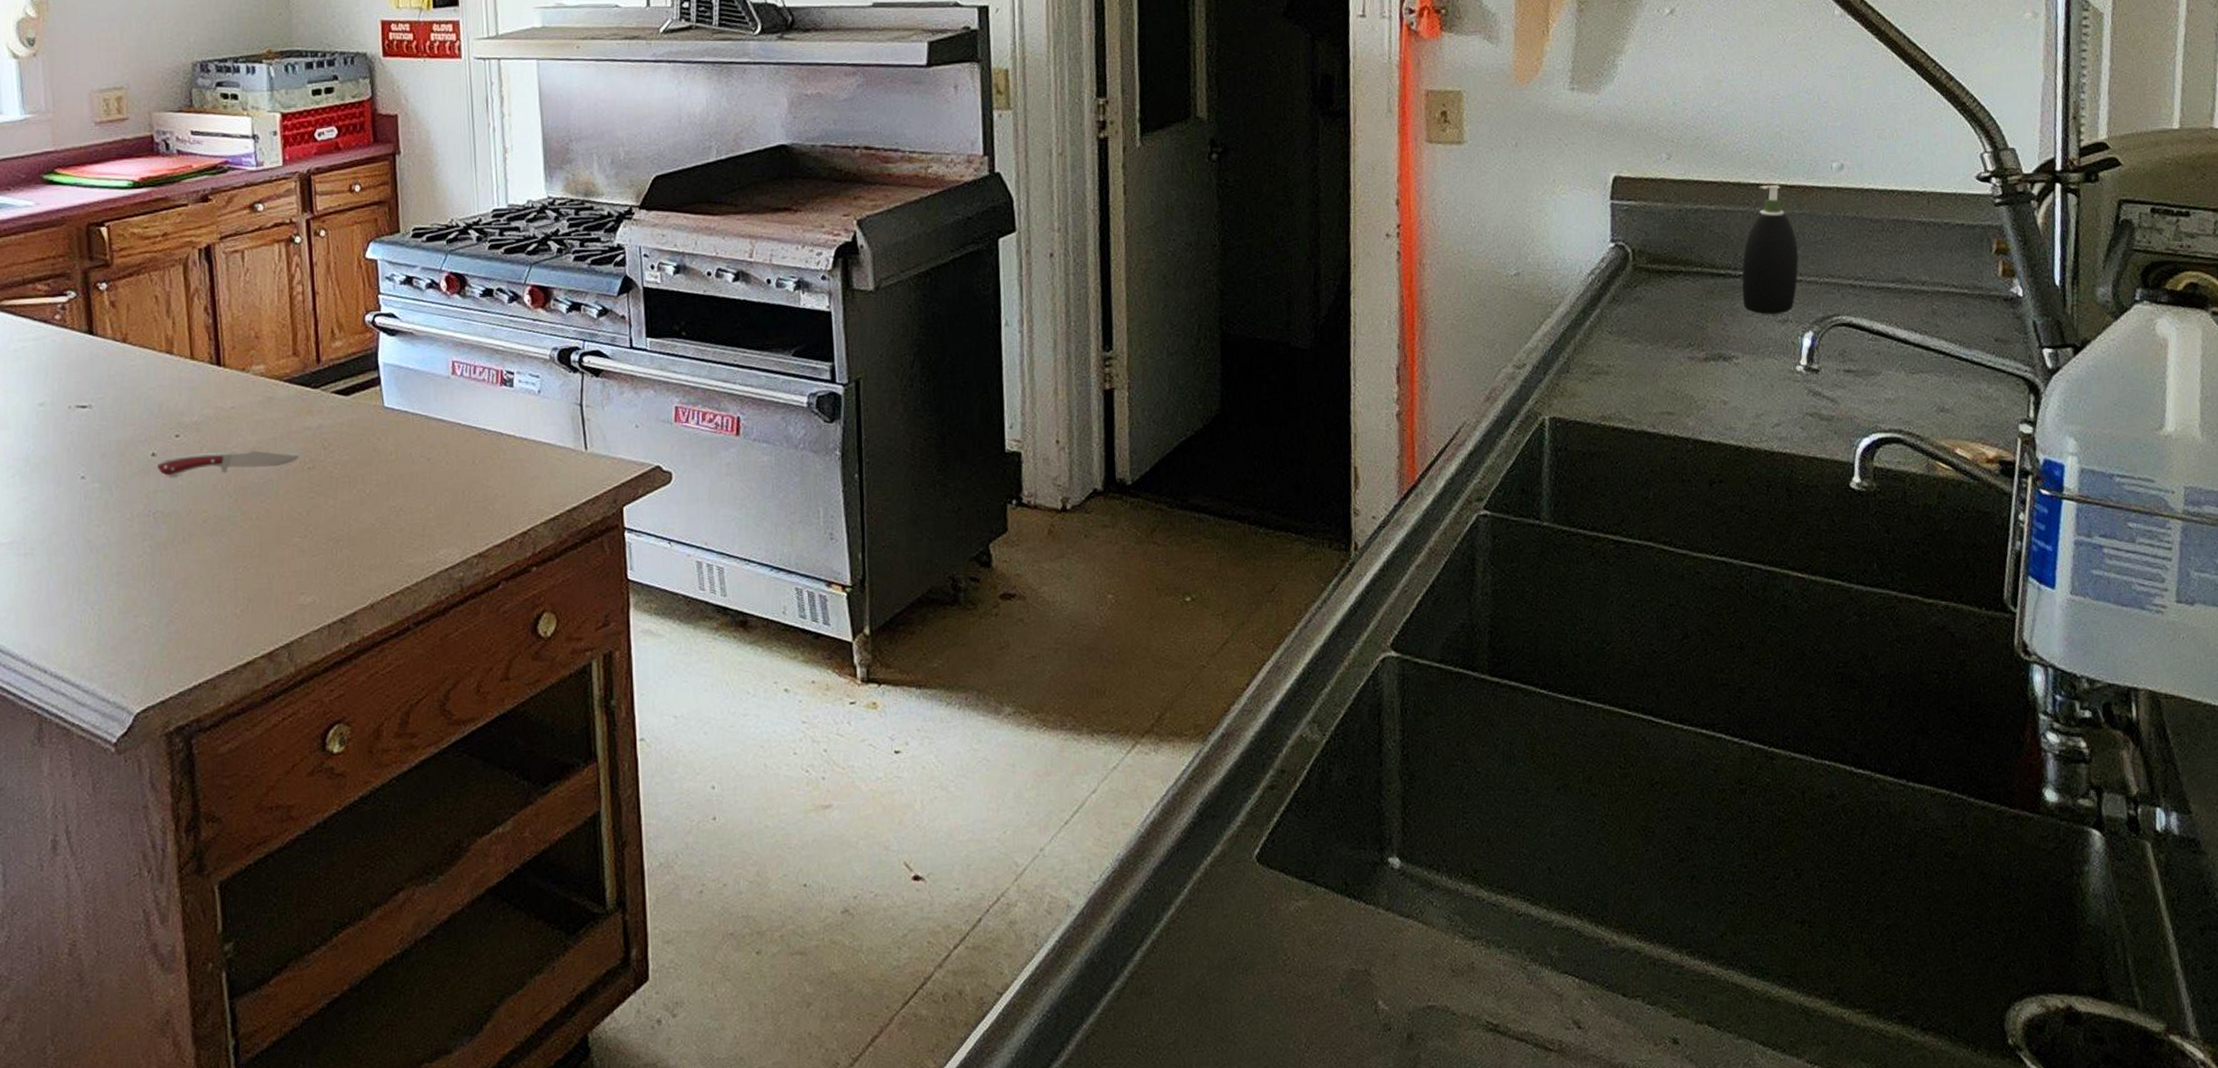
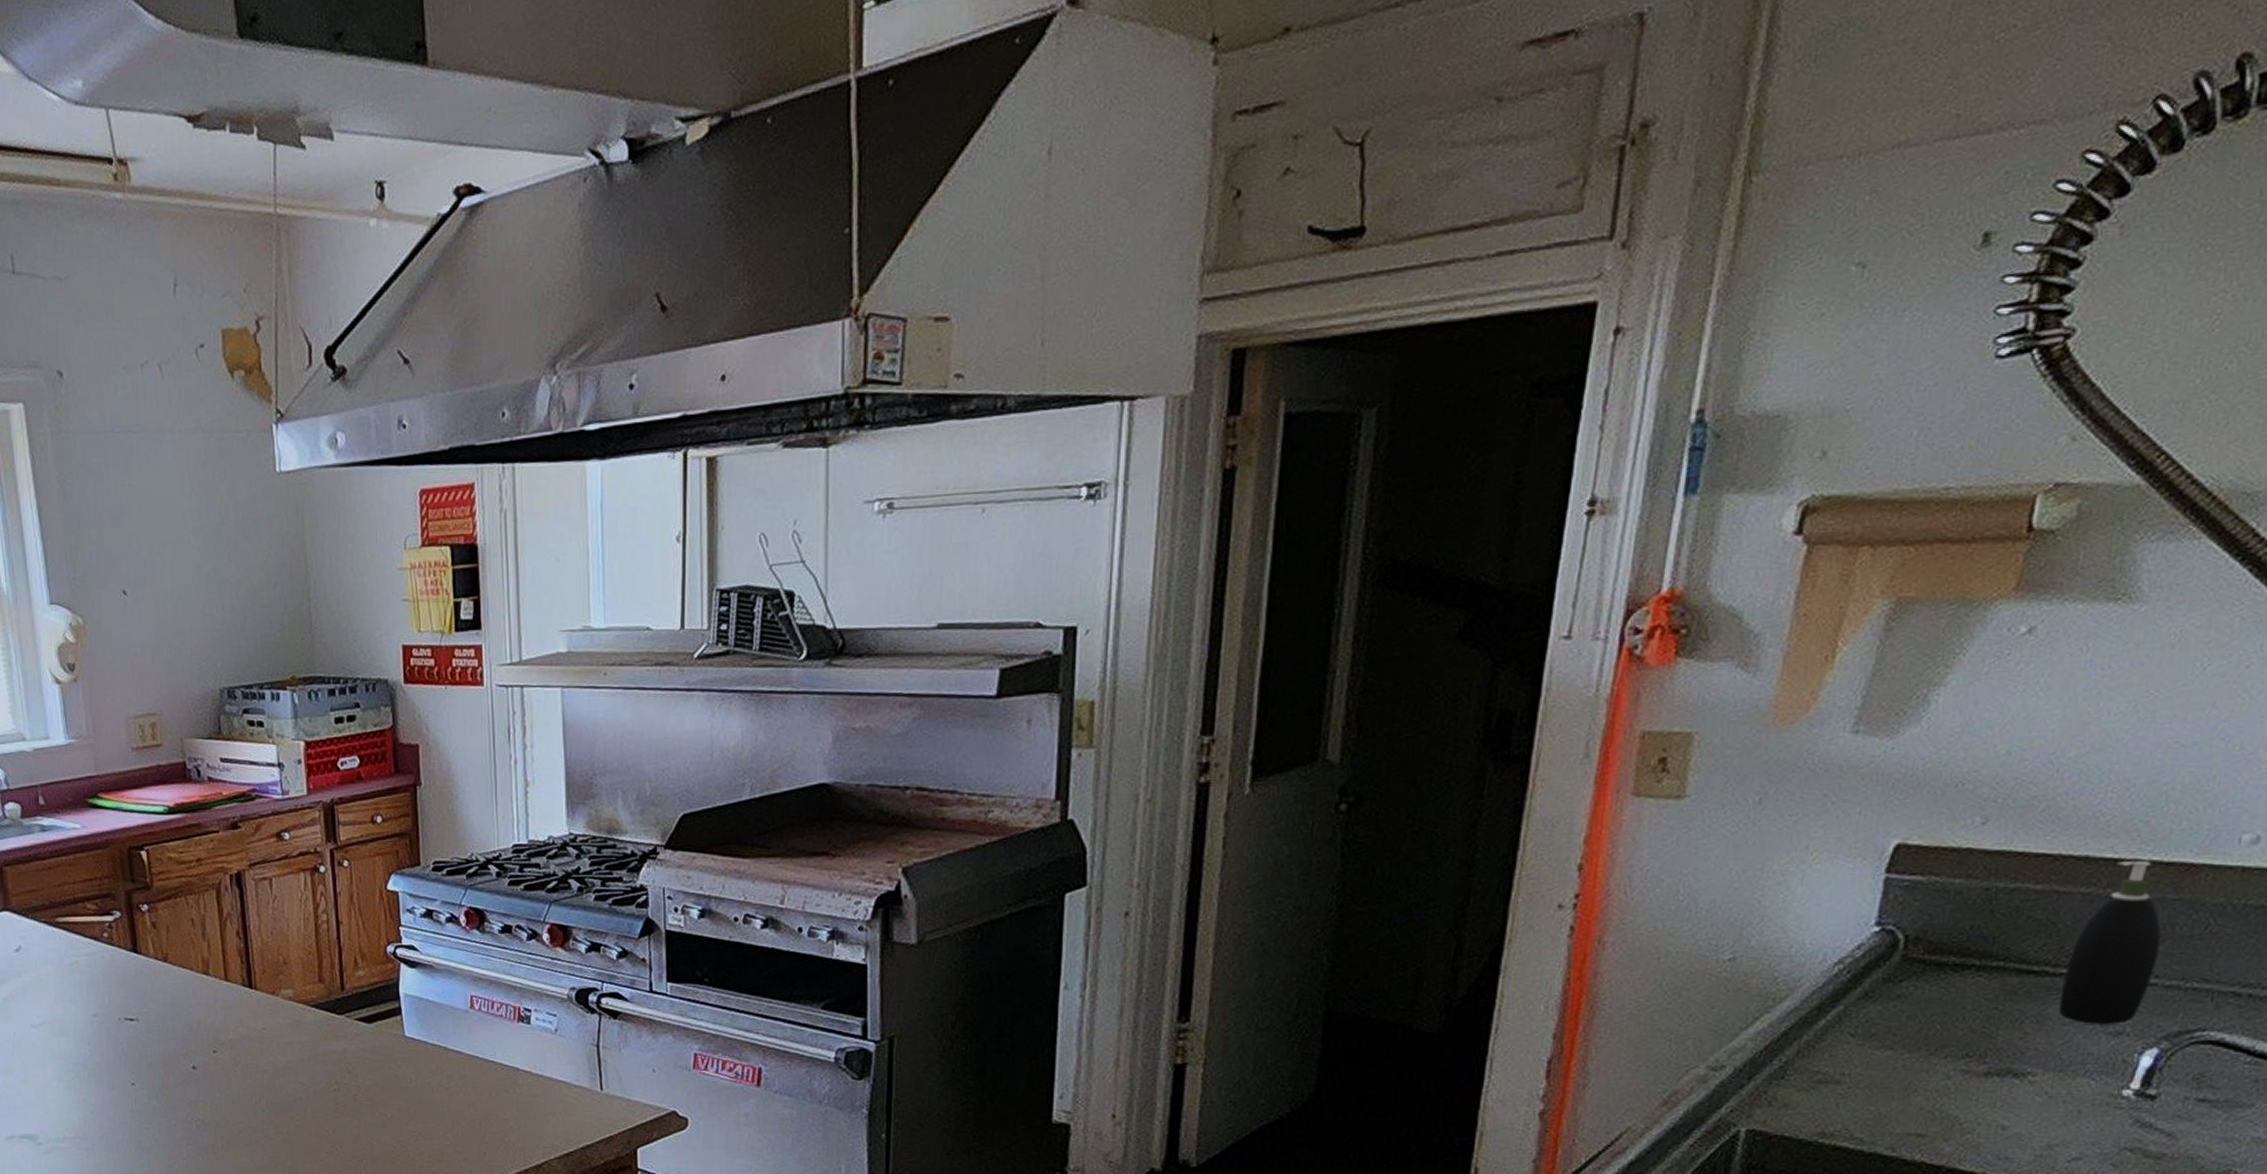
knife: present [156,450,301,477] -> none [197,1069,327,1089]

